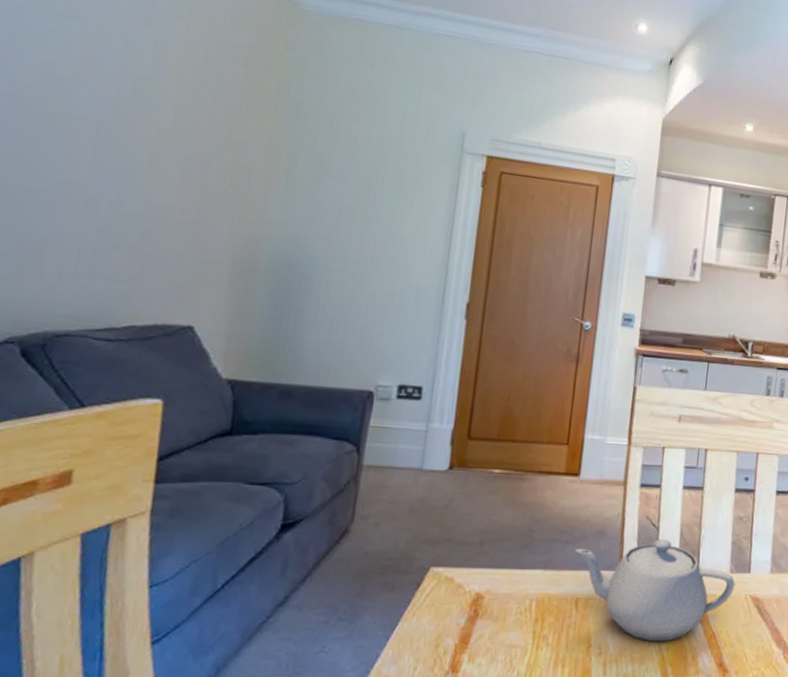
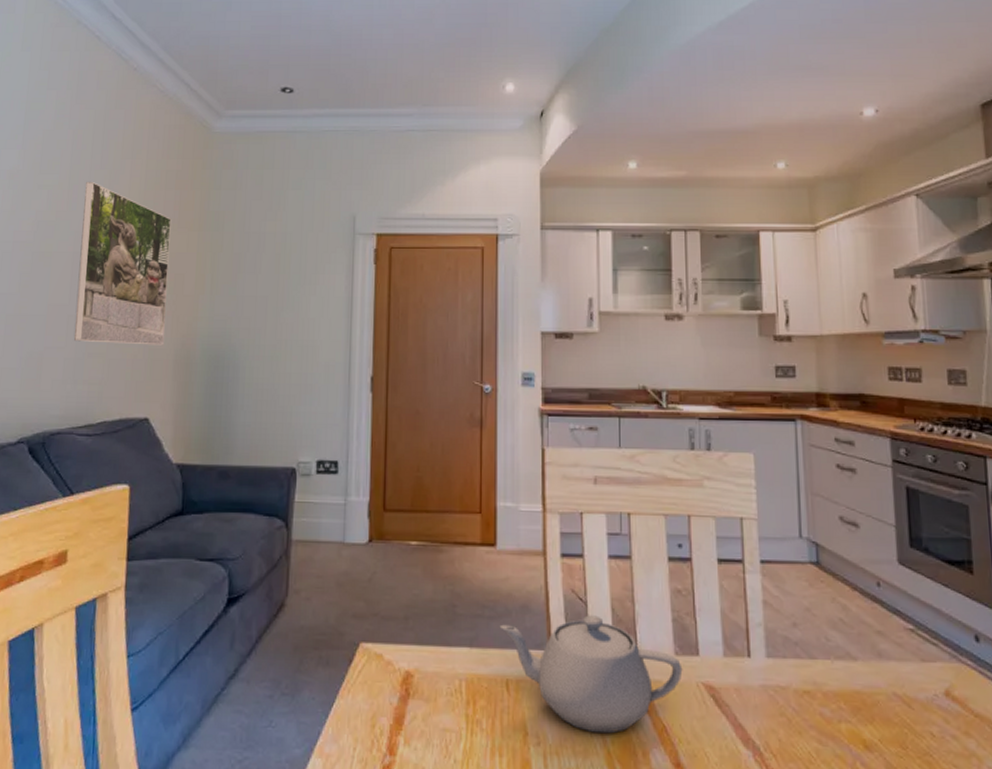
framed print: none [93,36,239,246] -> present [73,181,172,346]

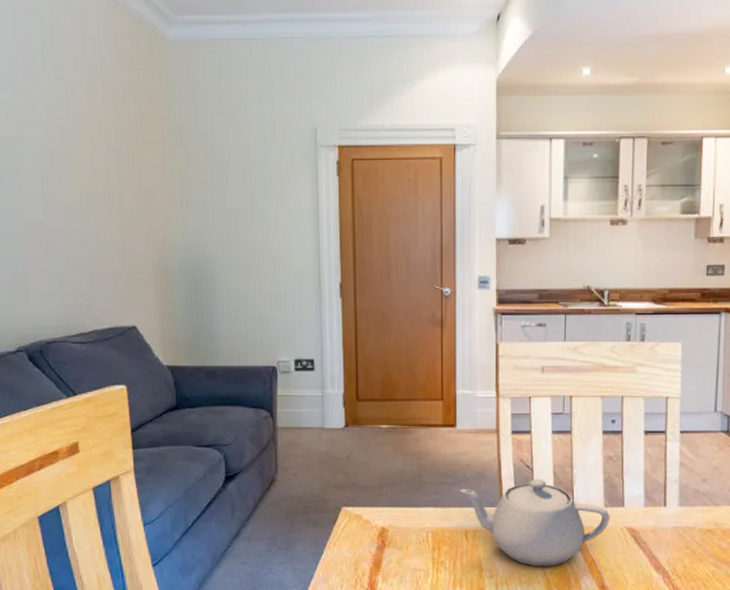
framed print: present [73,181,172,346] -> none [42,95,141,259]

